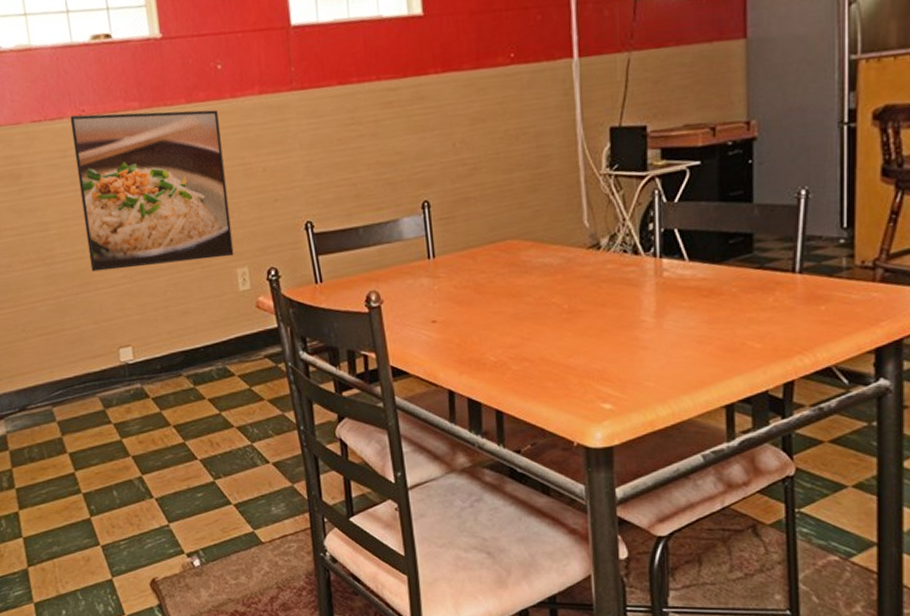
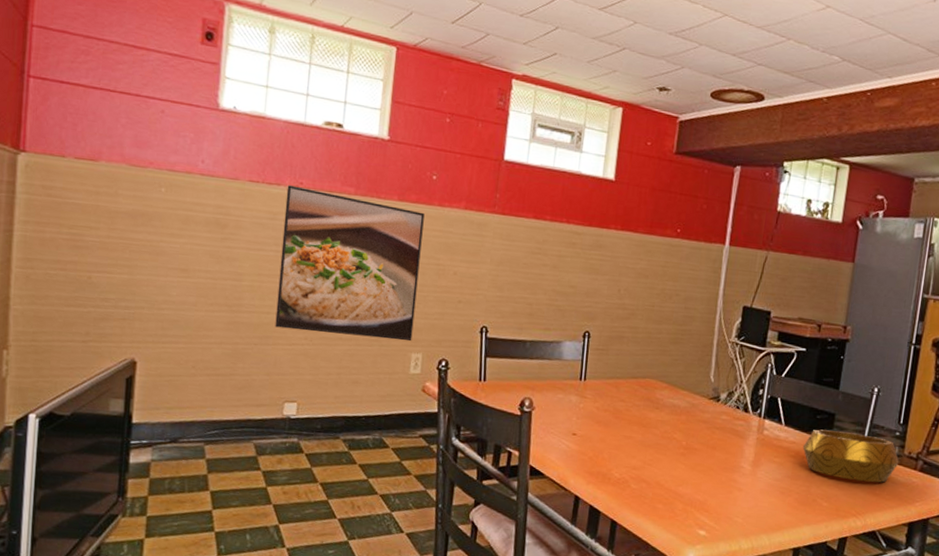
decorative bowl: none [716,250,850,311] -> present [802,429,899,483]

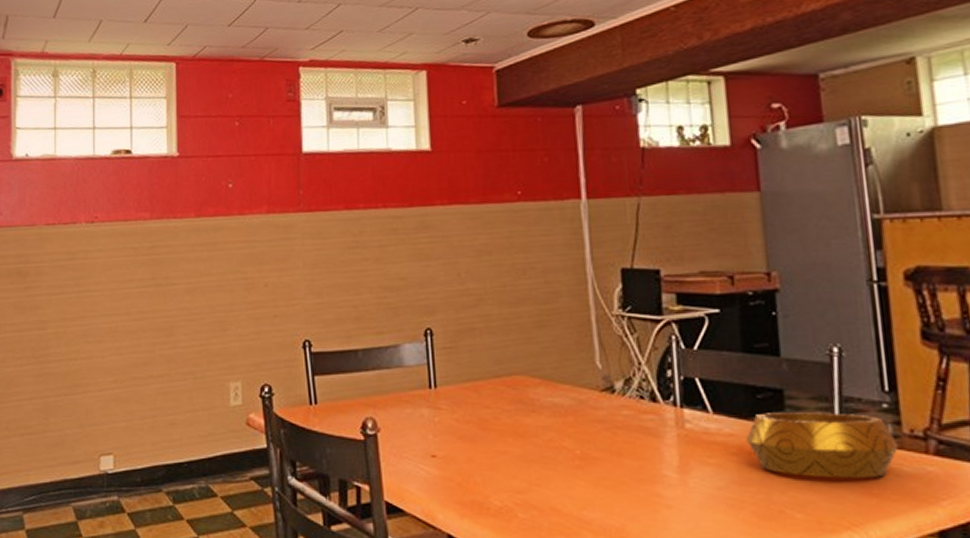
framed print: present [275,185,425,342] -> none [82,221,228,374]

